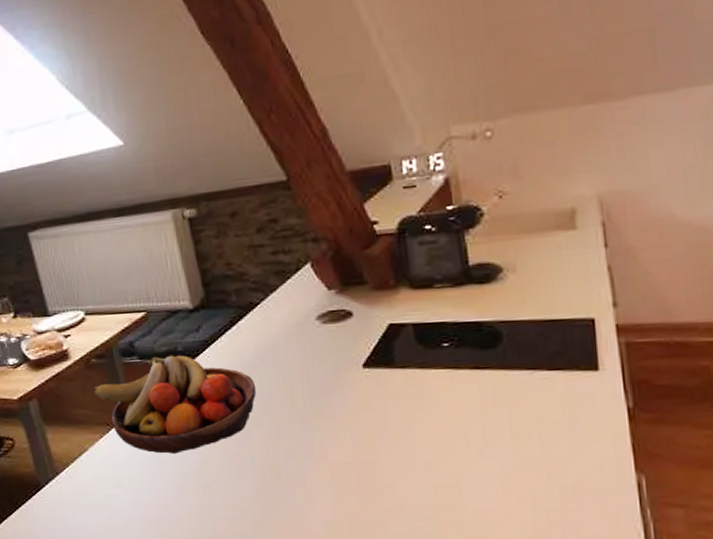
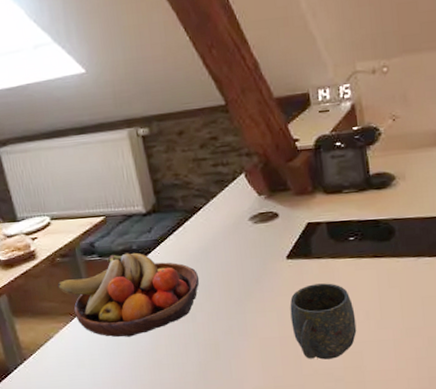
mug: none [367,399,453,493] -> present [290,283,357,360]

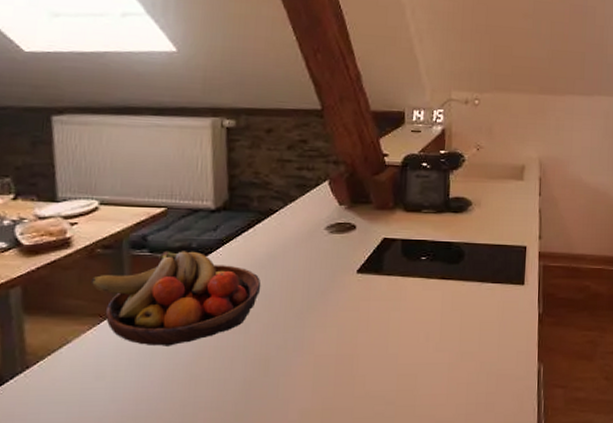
mug: present [290,283,357,360] -> none [351,301,416,381]

